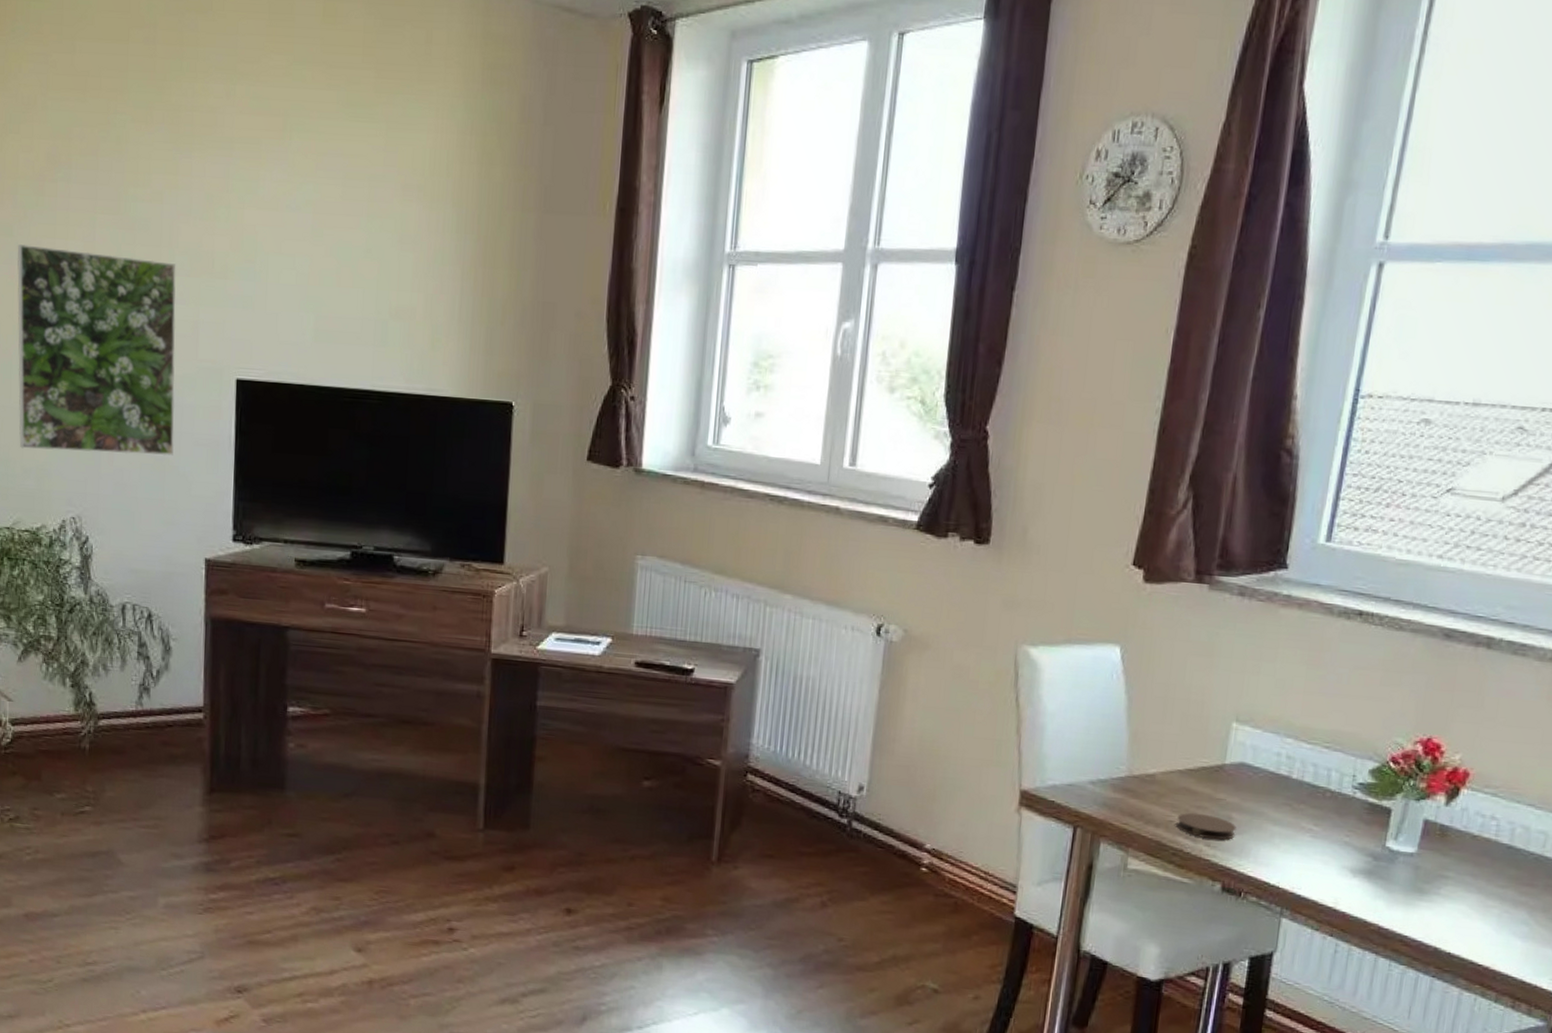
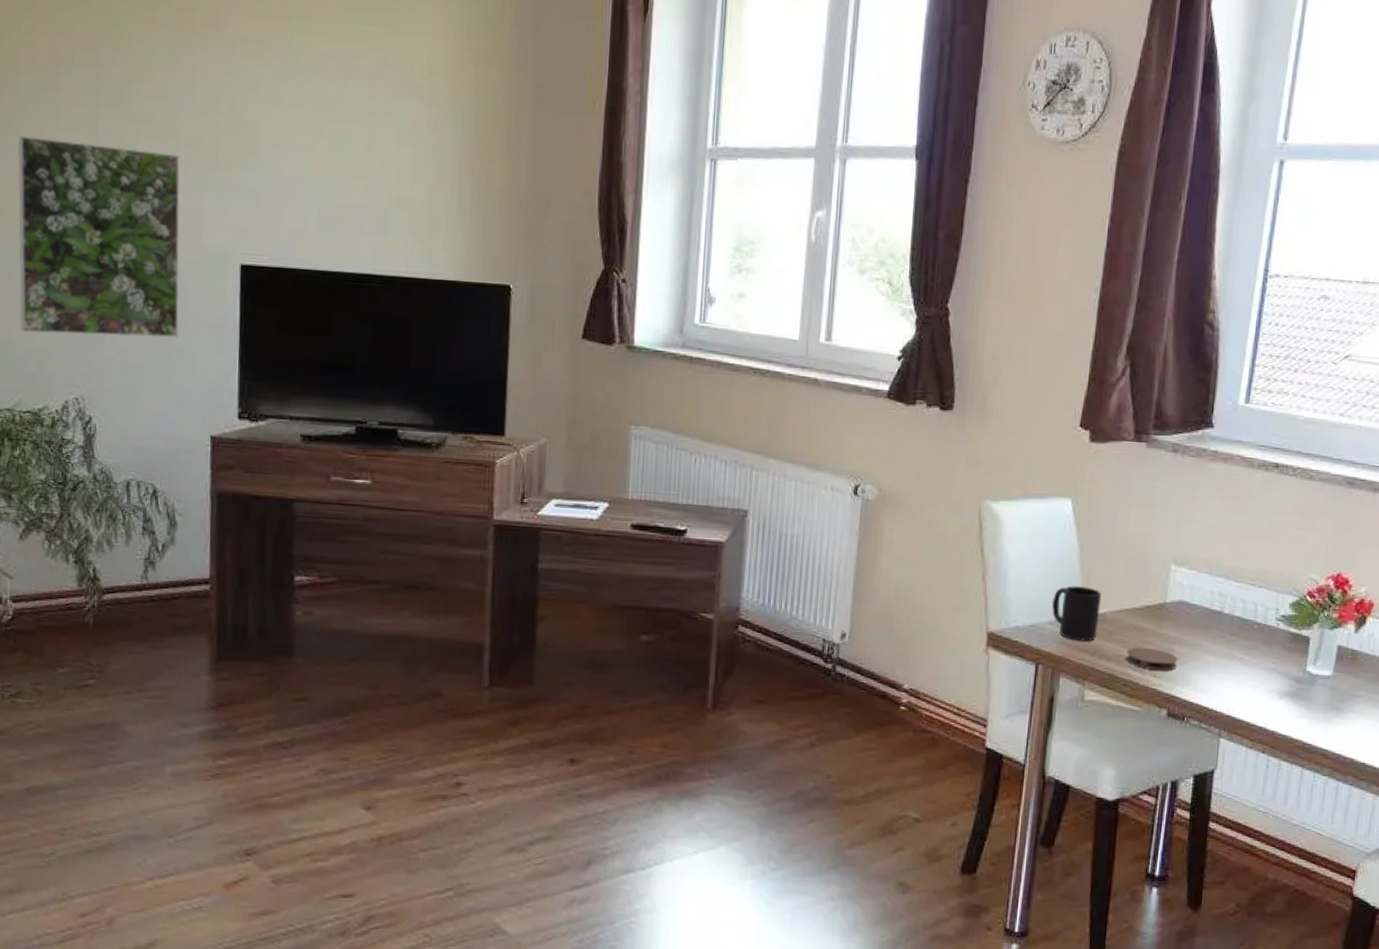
mug: none [1094,741,1152,804] -> present [1052,585,1102,641]

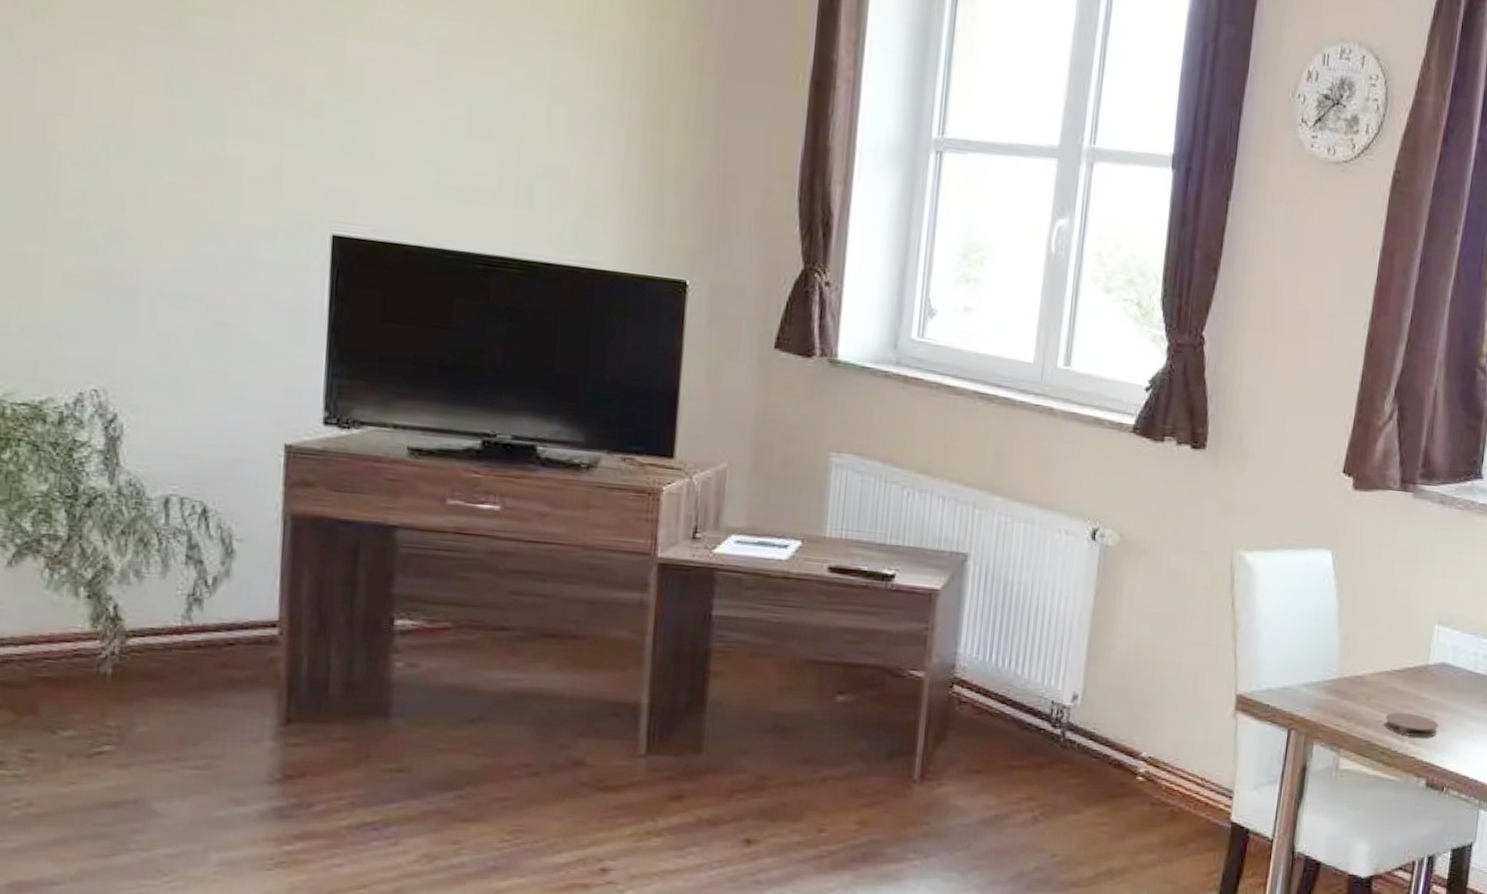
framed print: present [17,135,180,338] -> none [16,51,252,321]
mug: present [1052,585,1102,641] -> none [1307,644,1362,706]

